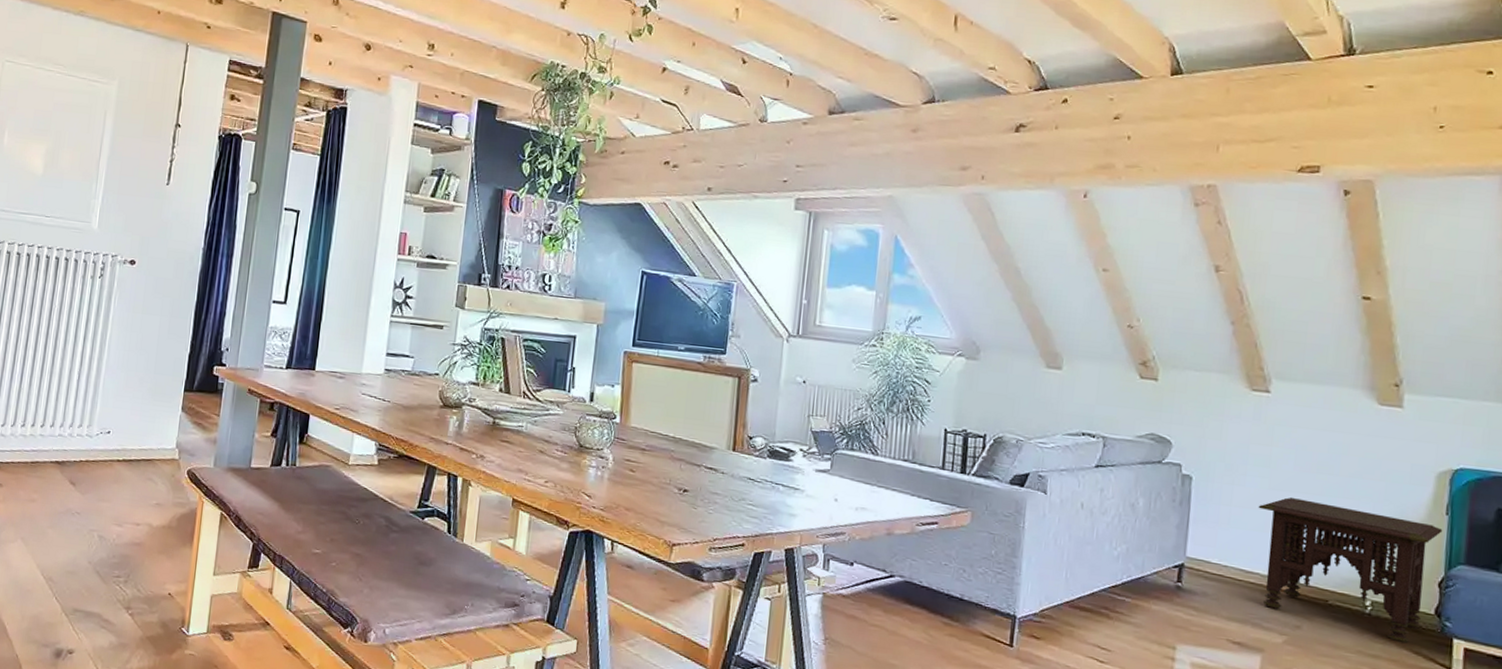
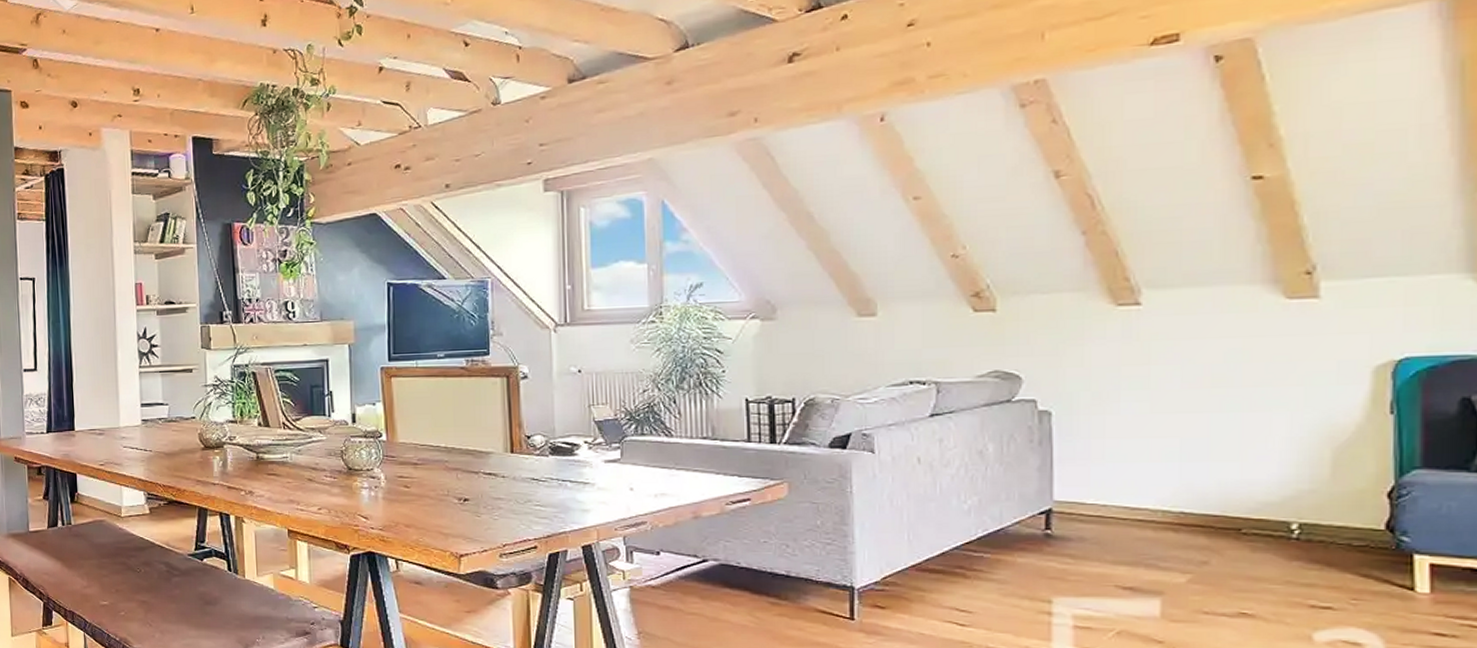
side table: present [1258,496,1443,643] -> none [1139,418,1388,567]

